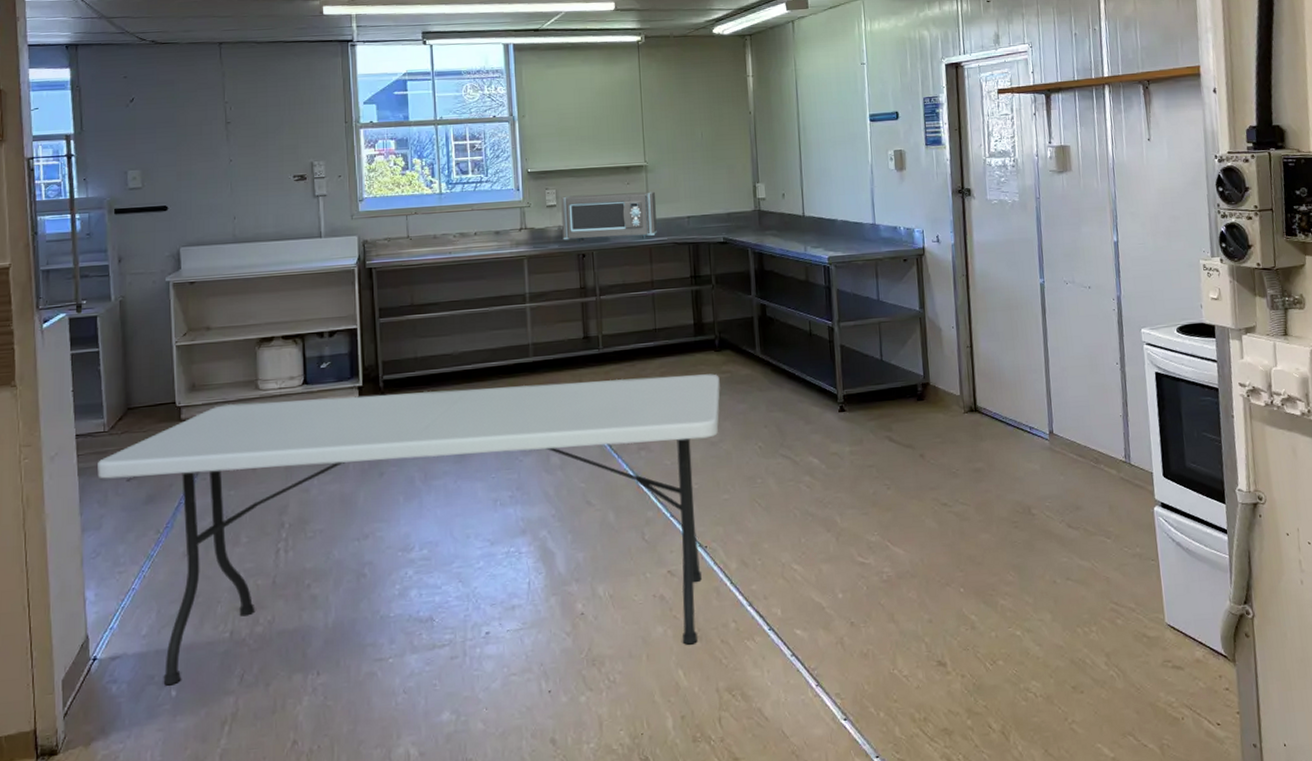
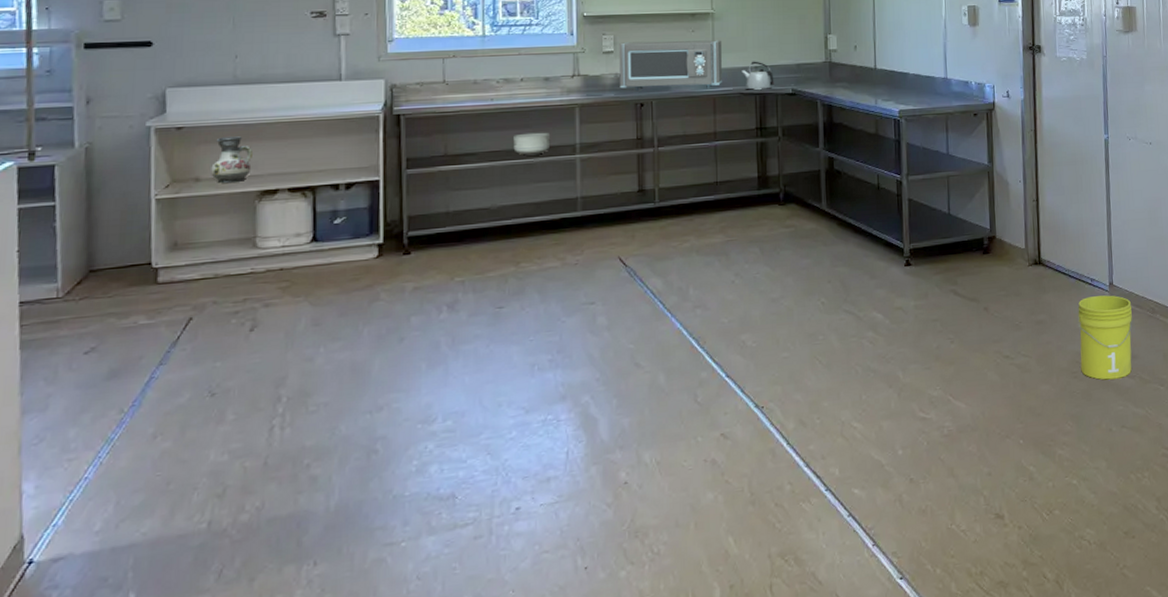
folding table: present [97,374,721,686] -> none [46,228,783,588]
jug: none [219,289,253,331] -> present [211,136,254,183]
bowl: none [470,282,503,305] -> present [513,132,551,156]
kettle: none [675,211,707,240] -> present [741,61,774,91]
bucket: none [1016,444,1076,531] -> present [1077,295,1133,380]

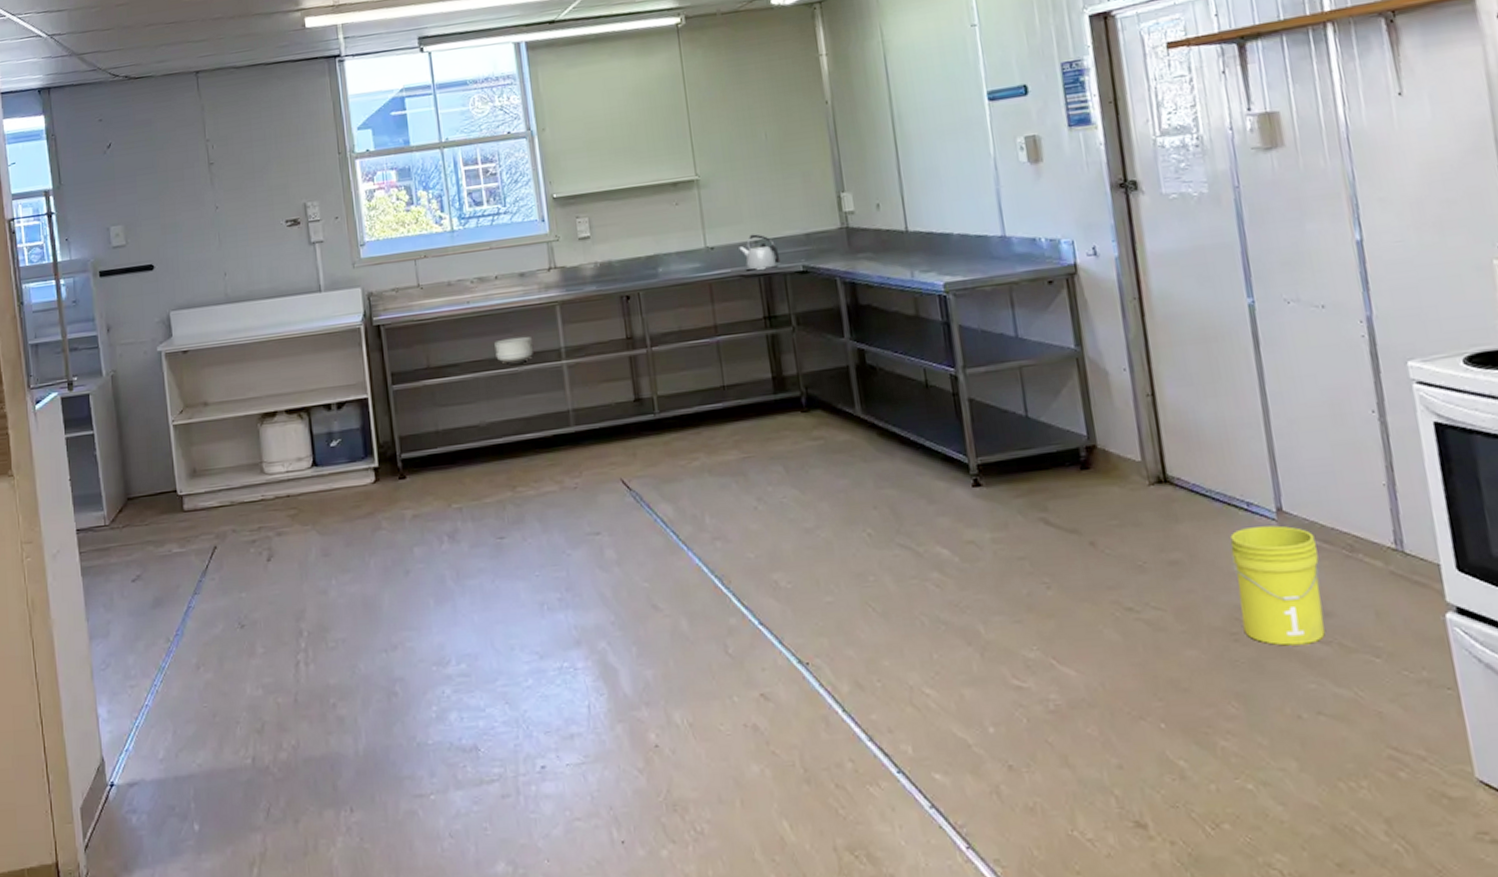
jug: present [211,136,254,183] -> none [216,357,251,407]
microwave: present [619,40,723,92] -> none [595,212,717,282]

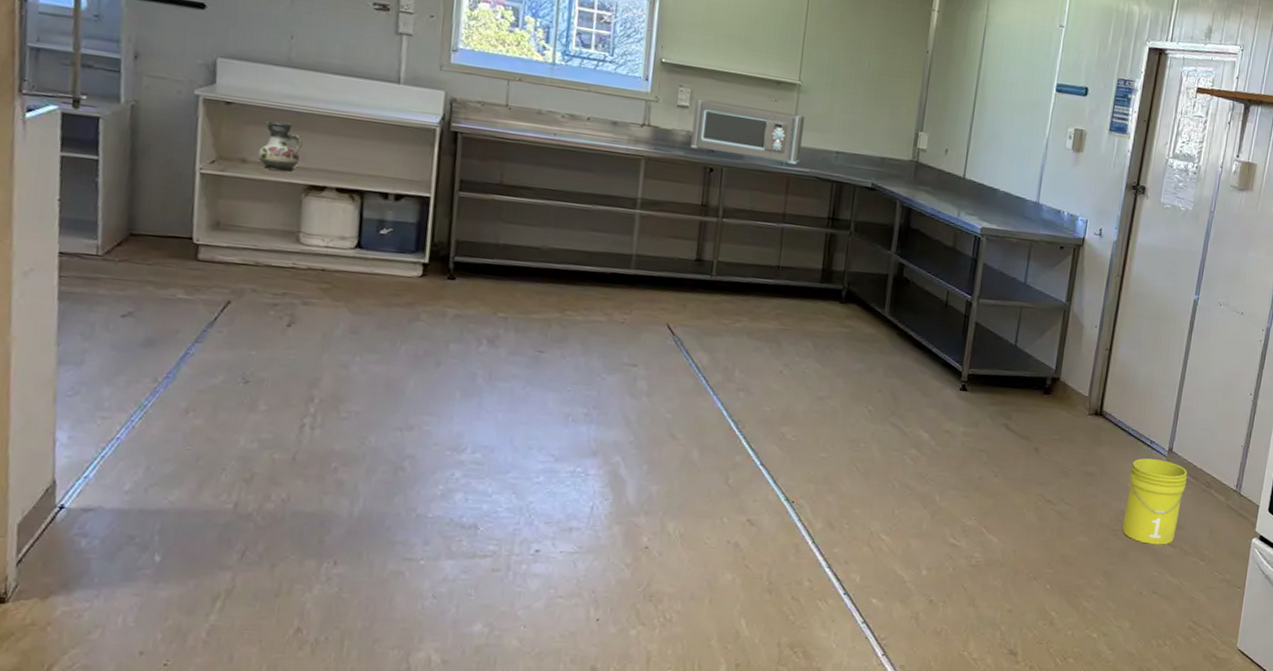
jug: none [216,357,251,407] -> present [258,121,304,172]
bowl: present [494,336,535,365] -> none [571,176,613,203]
microwave: none [595,212,717,282] -> present [690,98,806,167]
kettle: present [739,234,781,271] -> none [821,145,855,179]

